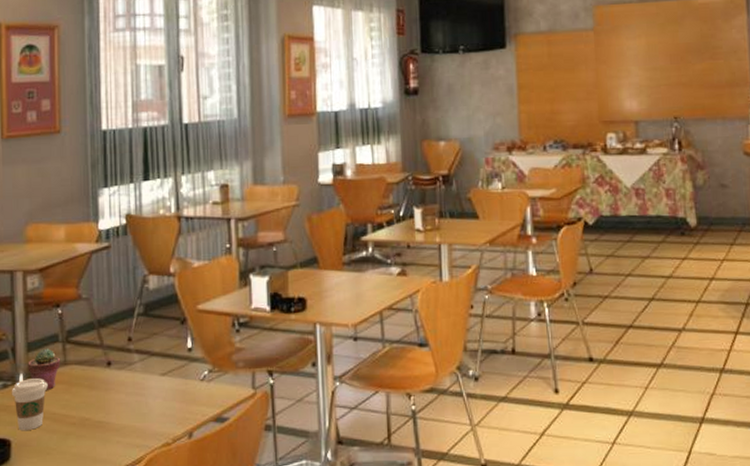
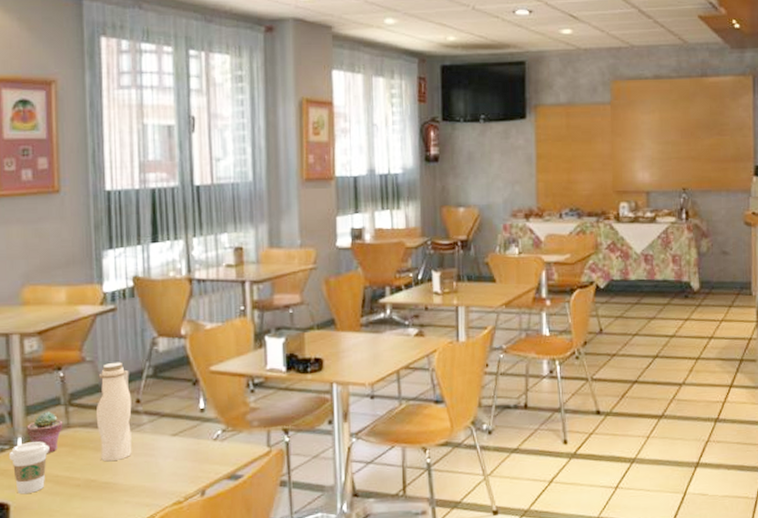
water bottle: none [90,299,124,400] -> present [95,362,132,462]

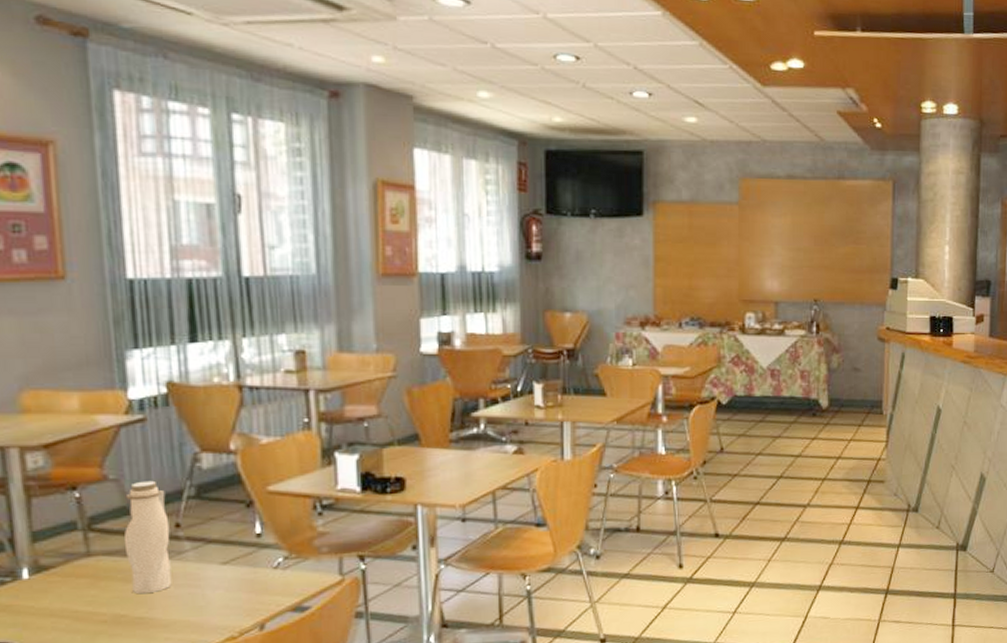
coffee cup: present [8,442,49,495] -> none [11,572,65,633]
potted succulent: present [27,411,63,453] -> none [34,538,82,585]

